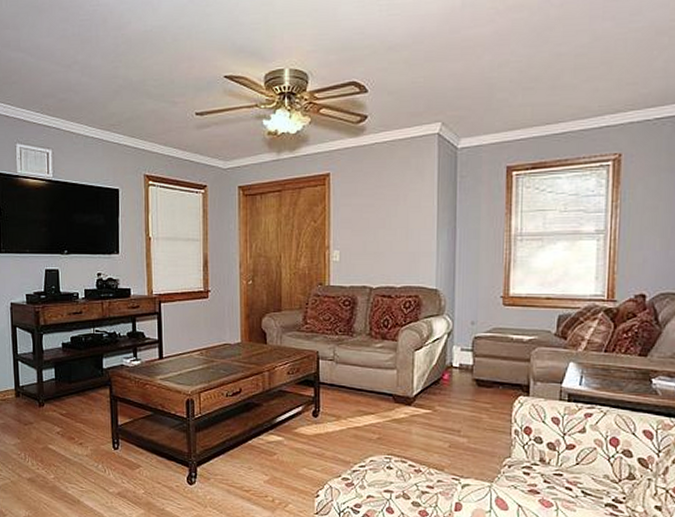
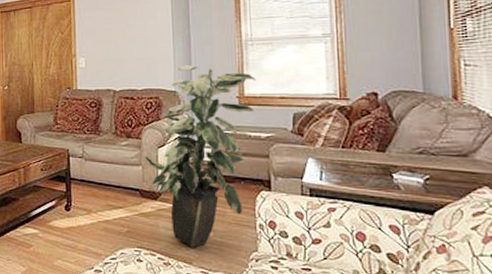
indoor plant: none [401,260,523,455] -> present [145,64,256,248]

